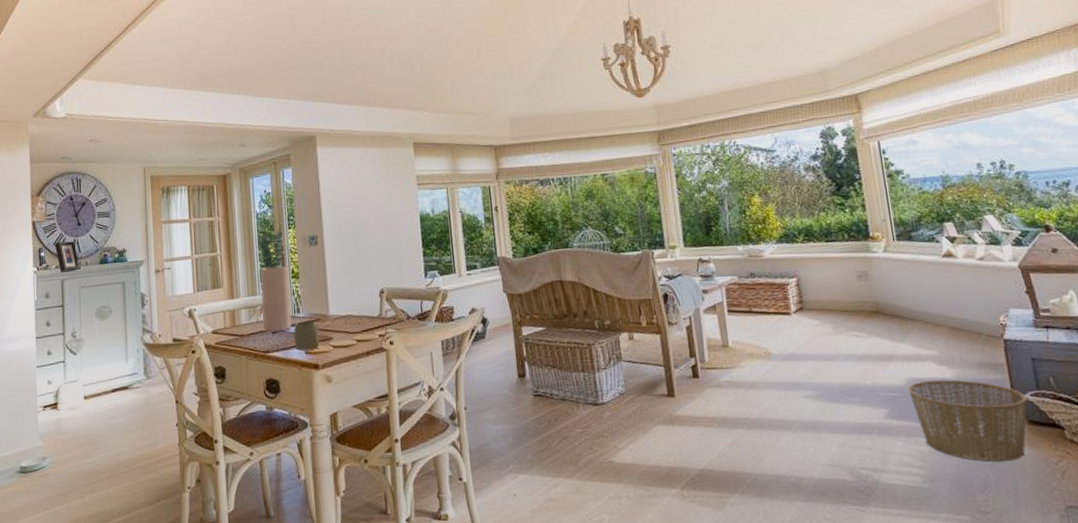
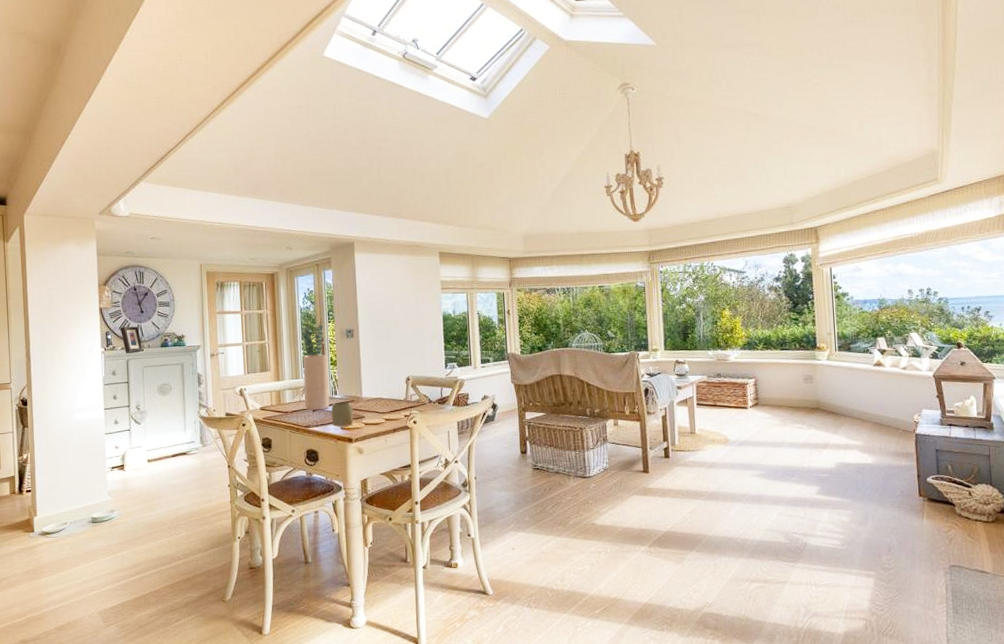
basket: present [908,379,1027,462] -> none [837,464,929,530]

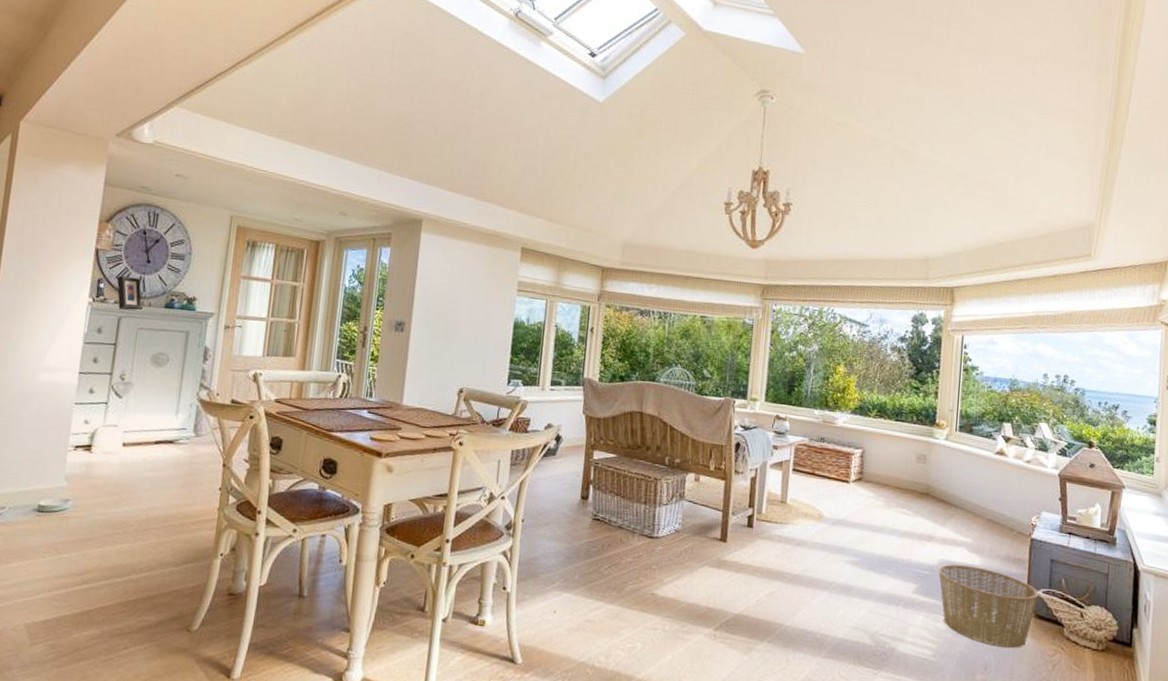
vase: present [302,318,329,411] -> none [330,303,371,413]
mug: present [331,401,353,427] -> none [360,406,389,437]
basket: none [837,464,929,530] -> present [939,564,1039,648]

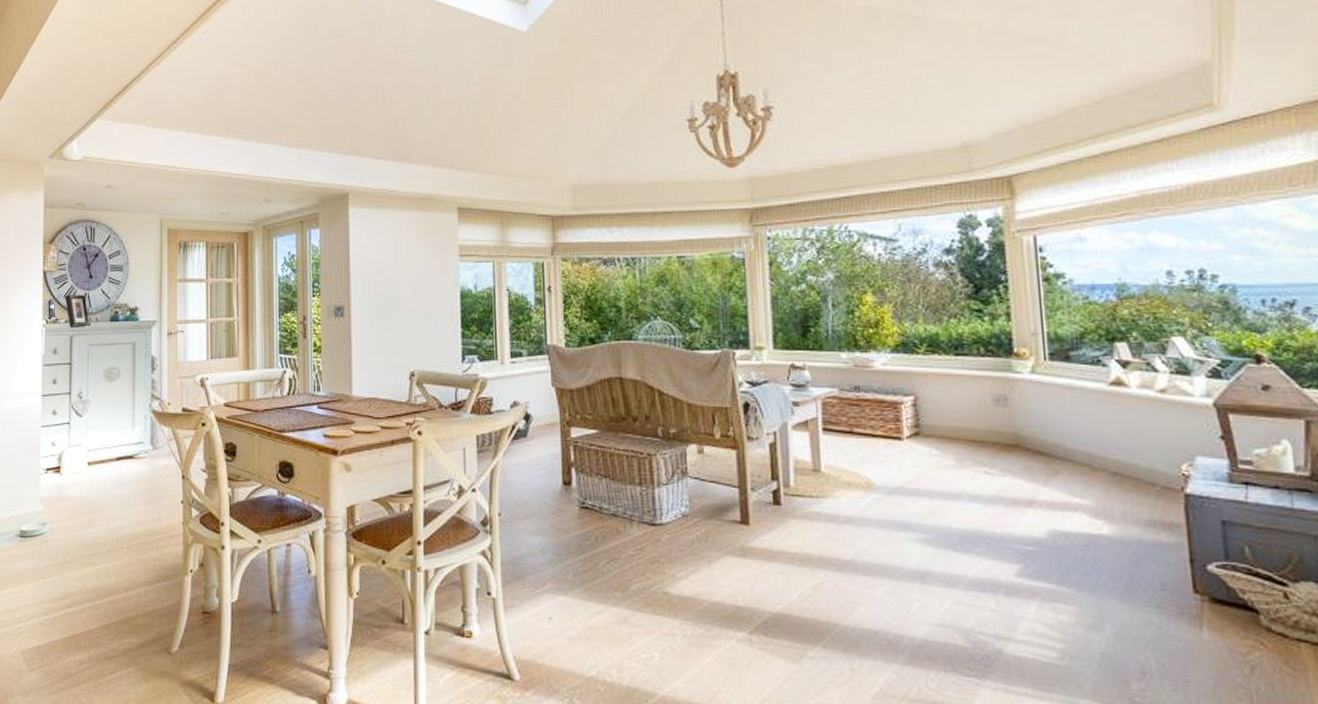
basket: present [939,564,1039,648] -> none [1050,535,1211,645]

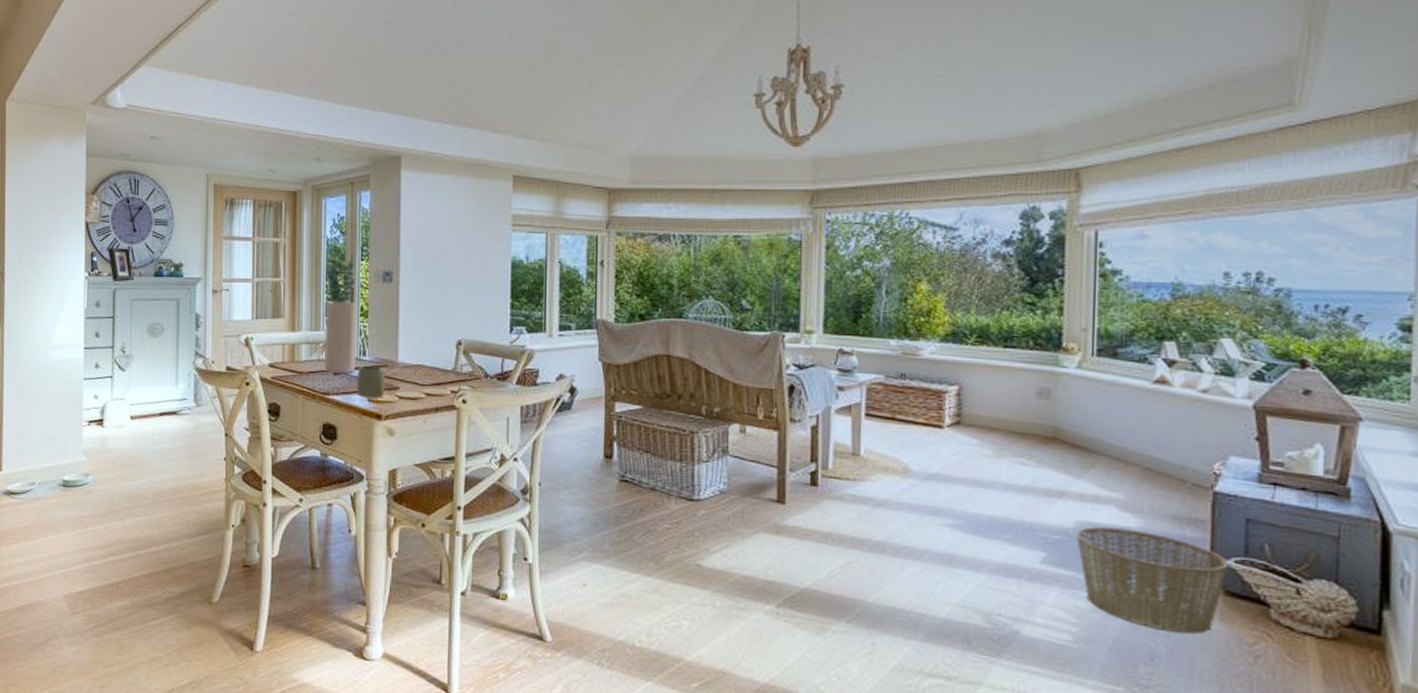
vase: none [279,291,311,411] -> present [324,254,358,374]
mug: none [311,401,340,433] -> present [356,365,385,398]
basket: none [1050,535,1211,645] -> present [1076,526,1229,634]

